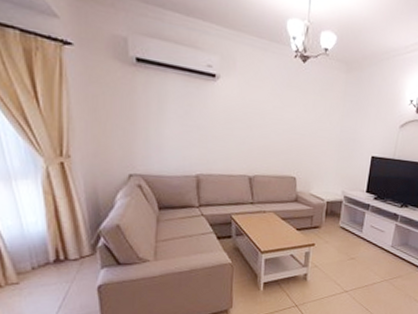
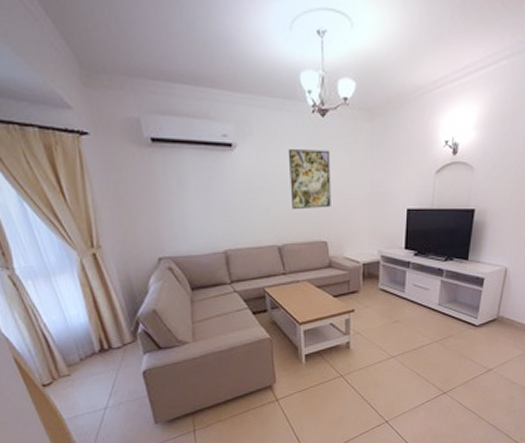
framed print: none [266,87,308,146] -> present [288,149,331,210]

